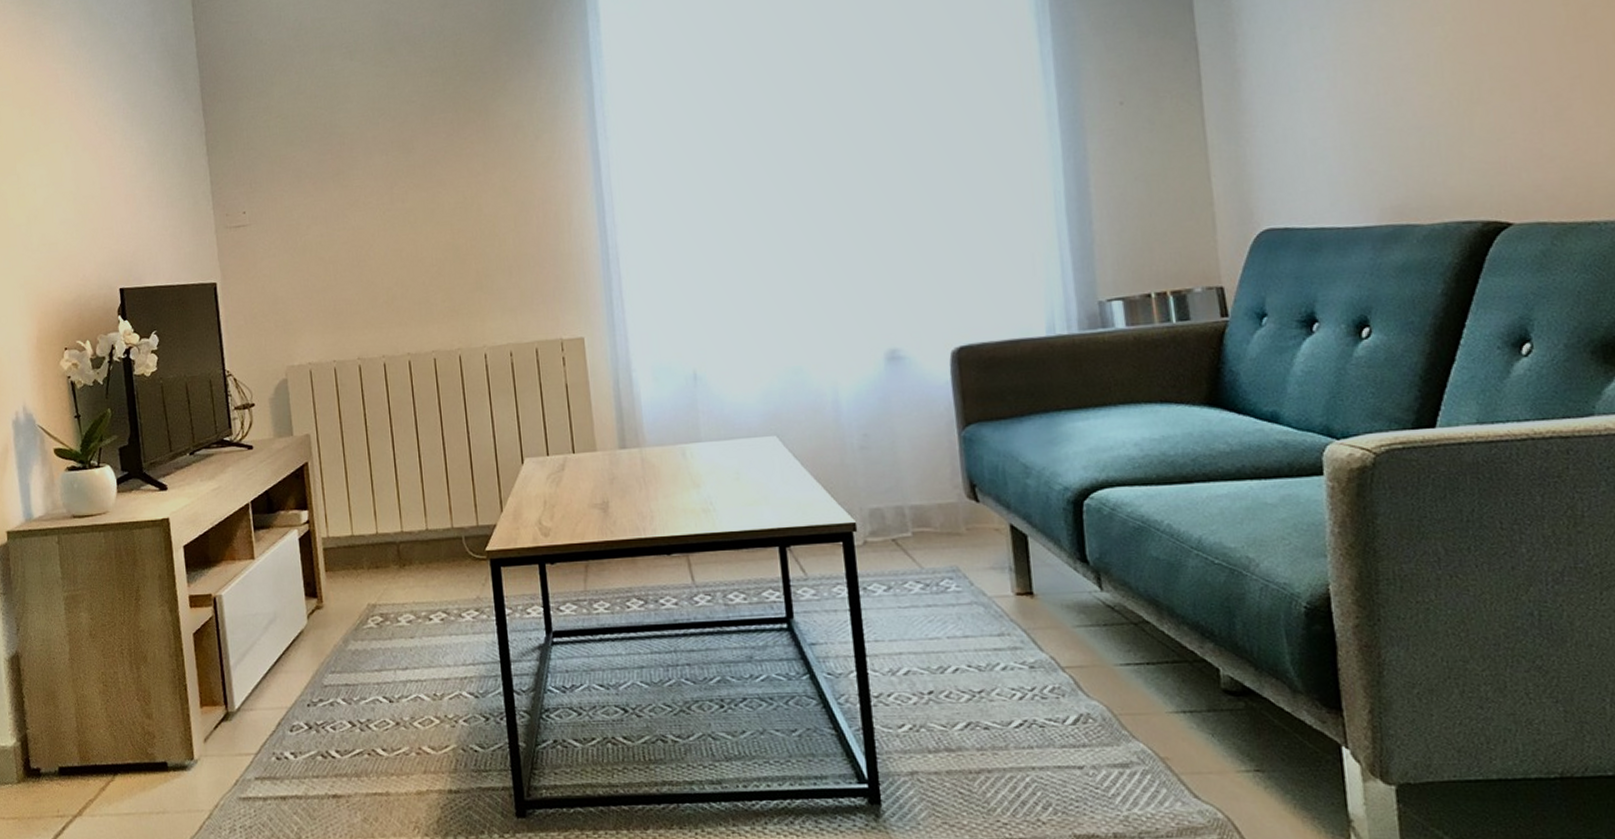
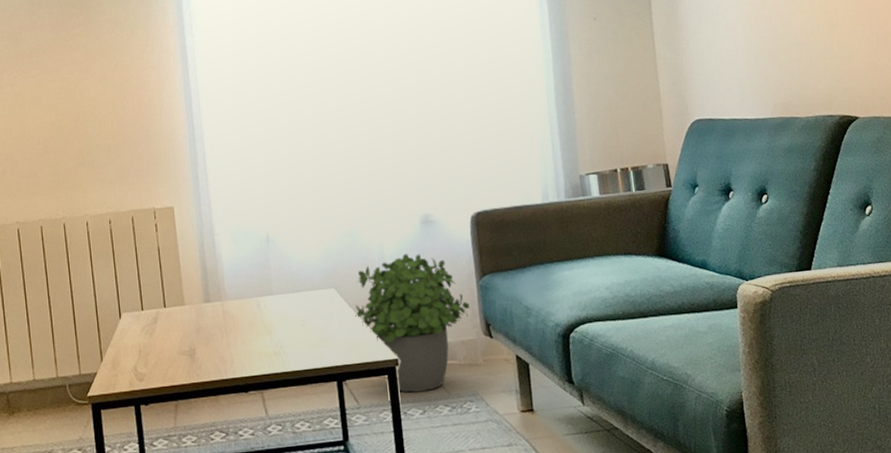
potted plant: none [802,397,949,564] -> present [355,254,470,393]

